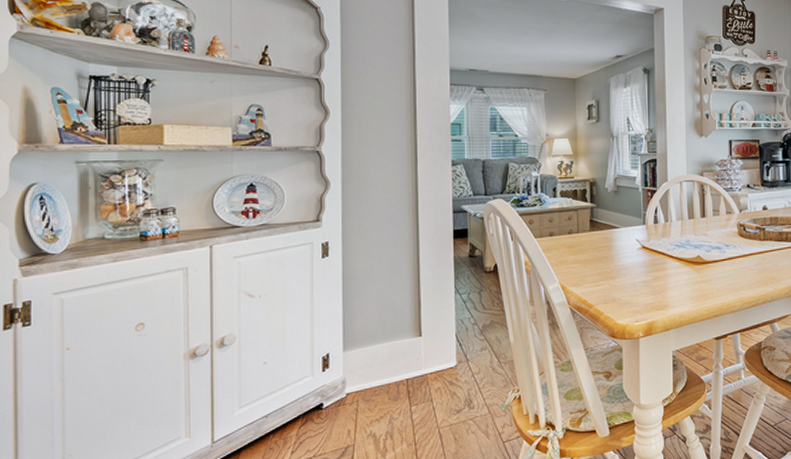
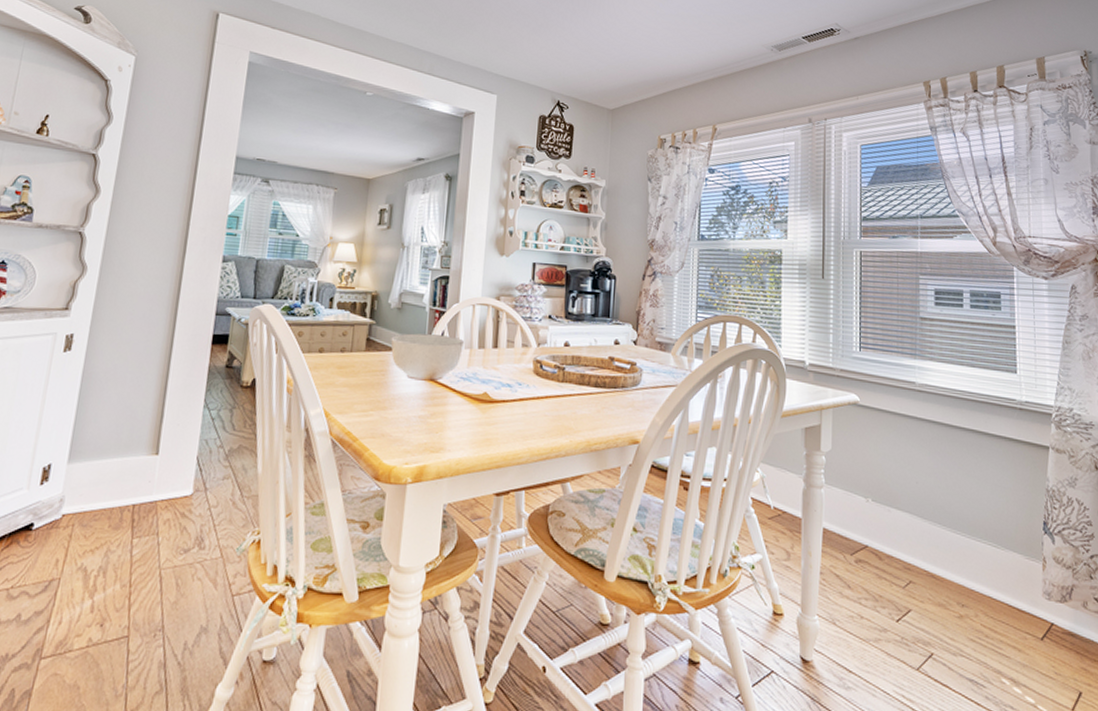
bowl: none [611,211,675,252] -> present [391,333,464,381]

